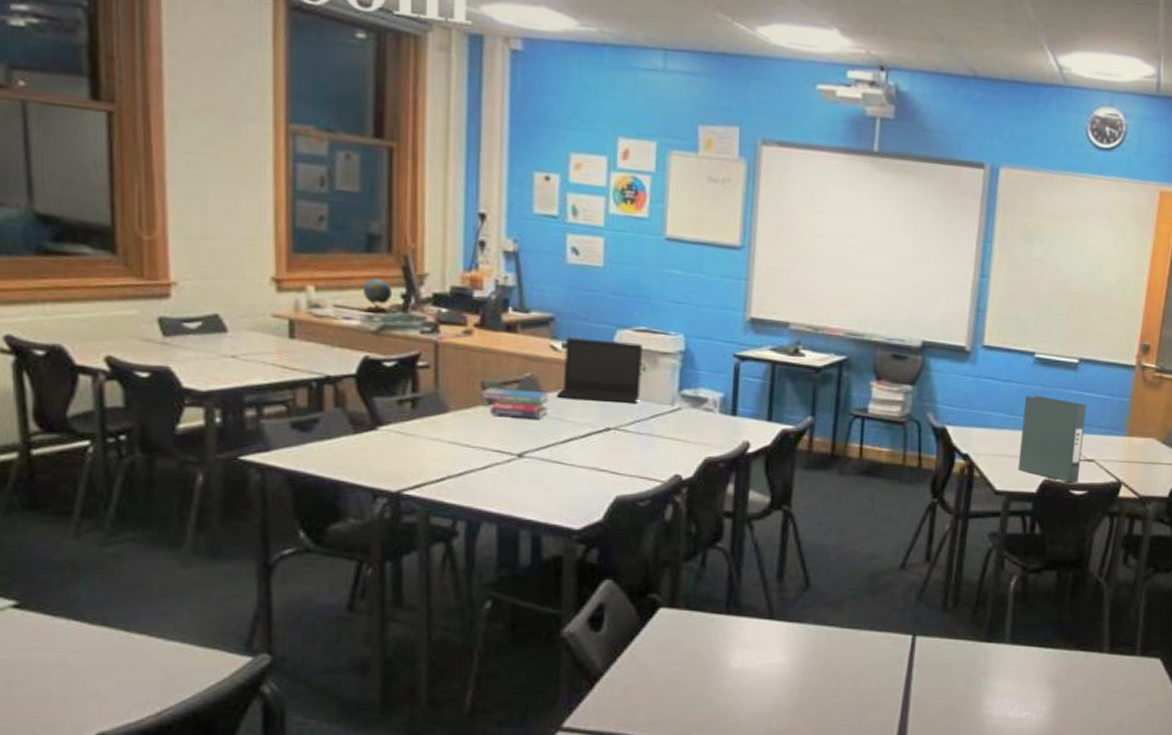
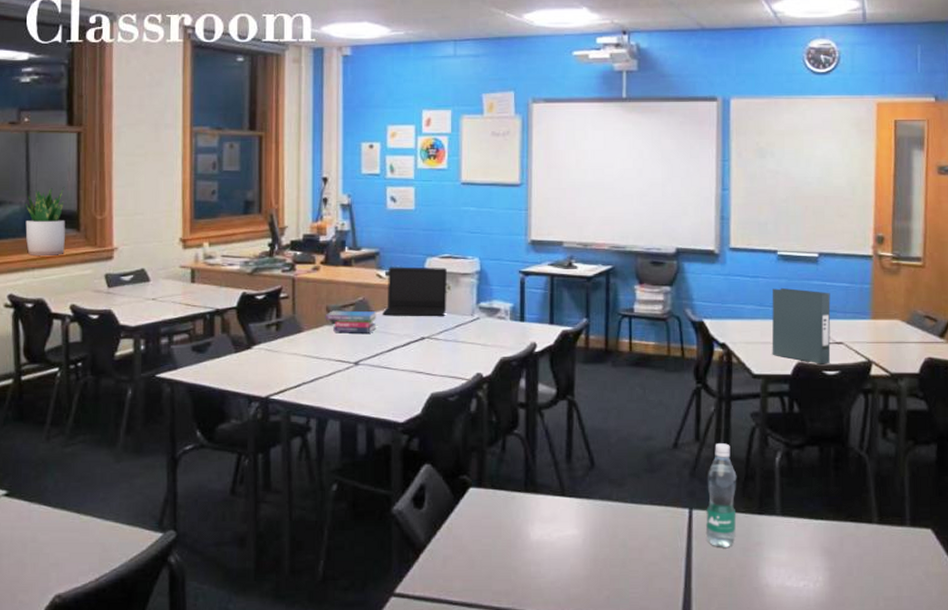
planter: none [25,189,93,287] -> present [25,187,65,257]
globe: present [356,277,395,314] -> none [237,233,264,259]
bottle: none [928,565,968,677] -> present [705,443,737,547]

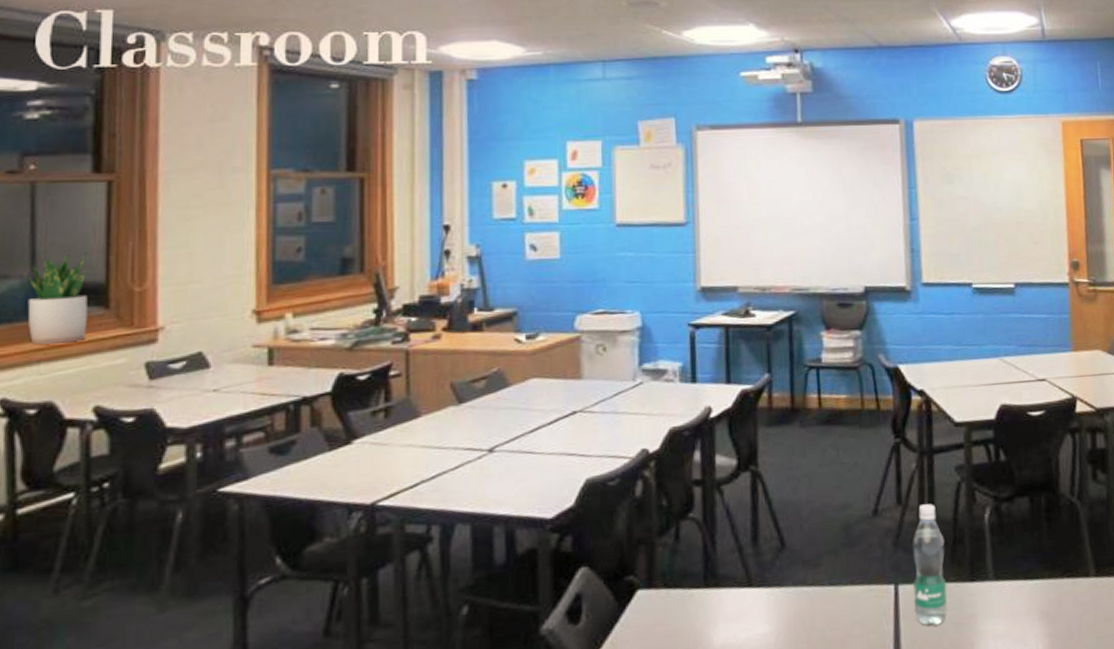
books: present [325,310,377,333] -> none [449,384,516,414]
laptop: present [383,267,447,317] -> none [523,325,603,389]
binder: present [771,287,831,364] -> none [969,323,1034,405]

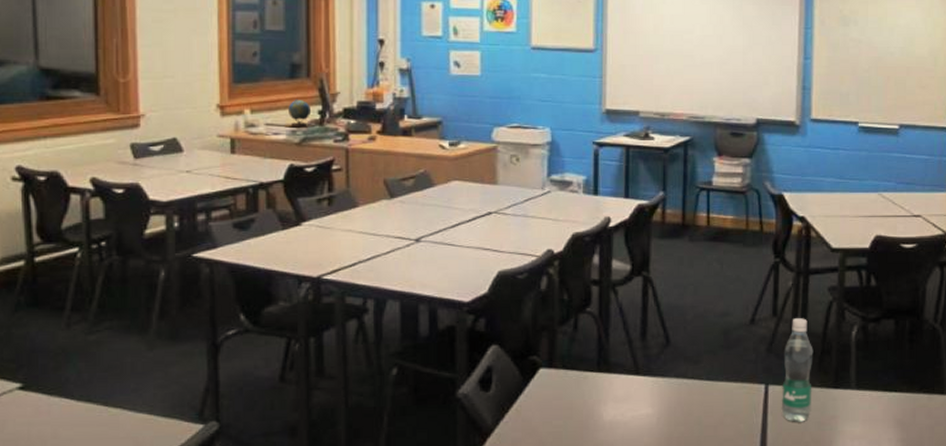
planter: present [27,252,88,346] -> none [32,45,82,124]
globe: none [332,297,367,331] -> present [283,99,313,128]

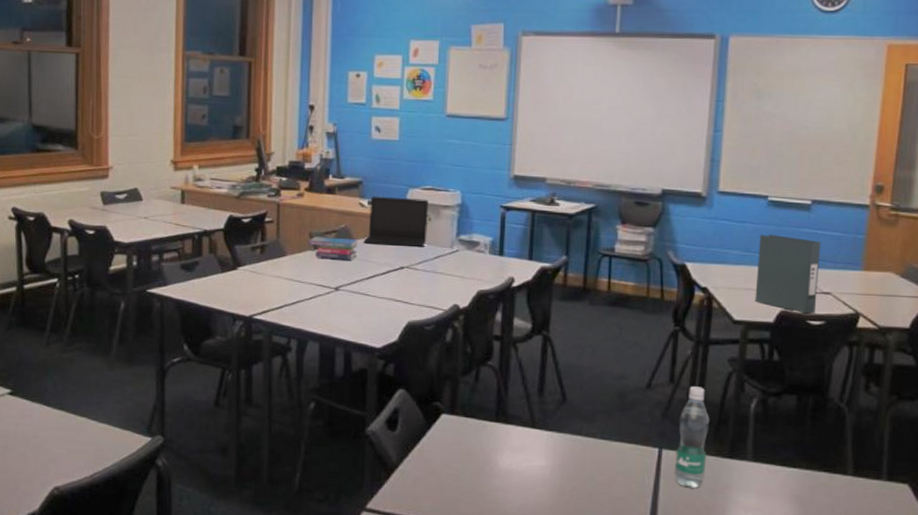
globe: present [283,99,313,128] -> none [225,157,250,183]
books: none [382,184,440,208] -> present [308,236,358,260]
laptop: none [446,137,516,191] -> present [364,196,428,248]
binder: none [851,159,910,238] -> present [755,234,821,314]

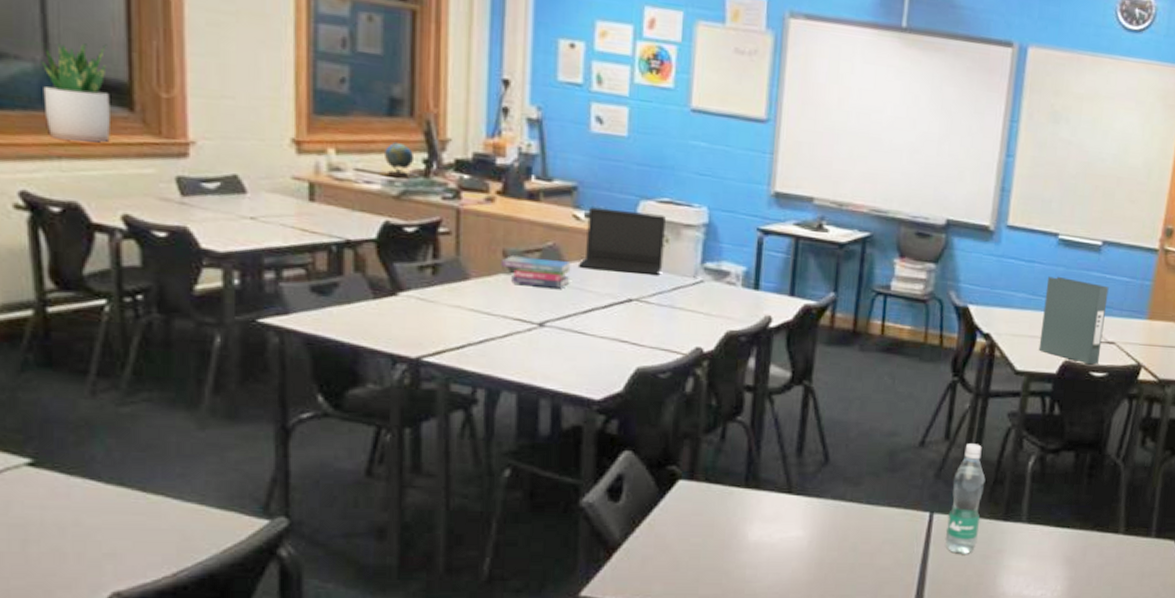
planter: none [27,106,64,173] -> present [40,43,110,143]
globe: none [225,157,250,183] -> present [377,142,416,179]

